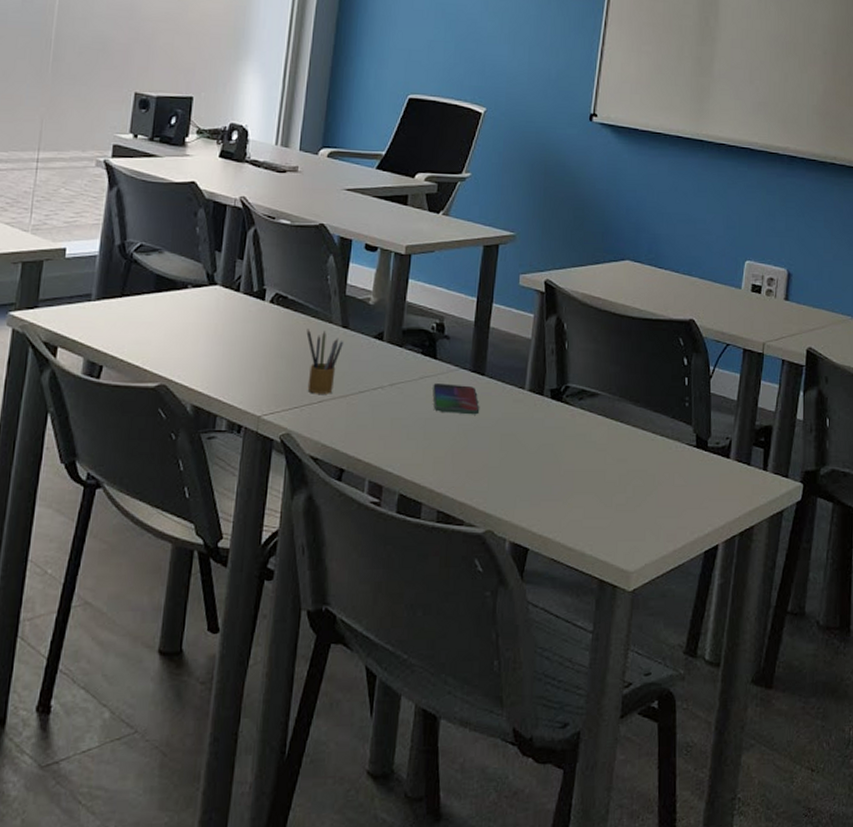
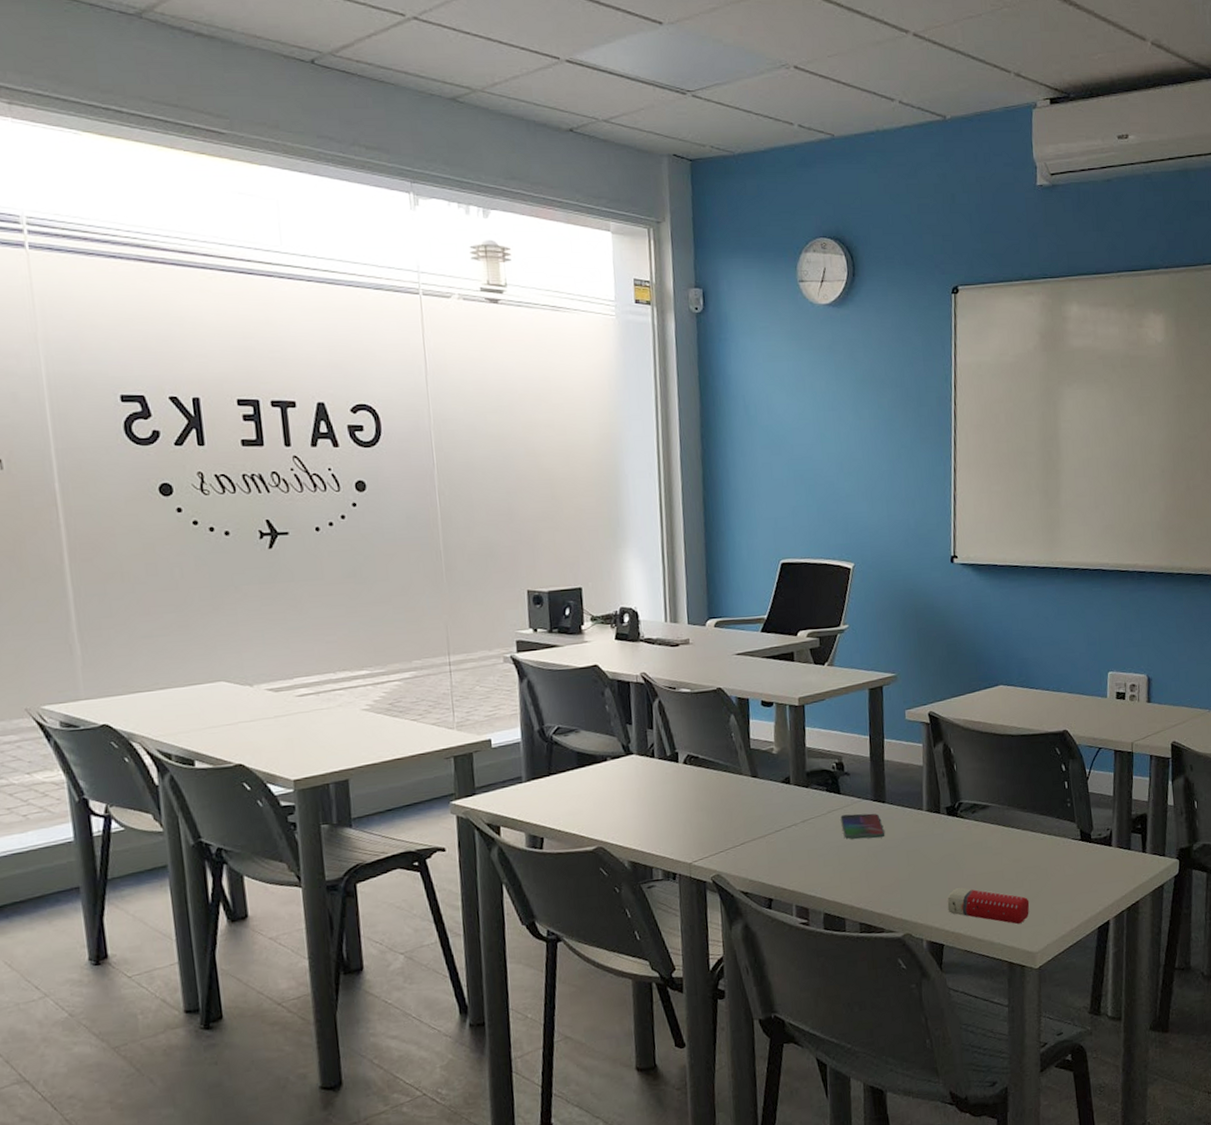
pencil box: present [306,329,344,394] -> none [720,782,756,838]
eraser: none [538,484,631,536] -> present [947,887,1030,925]

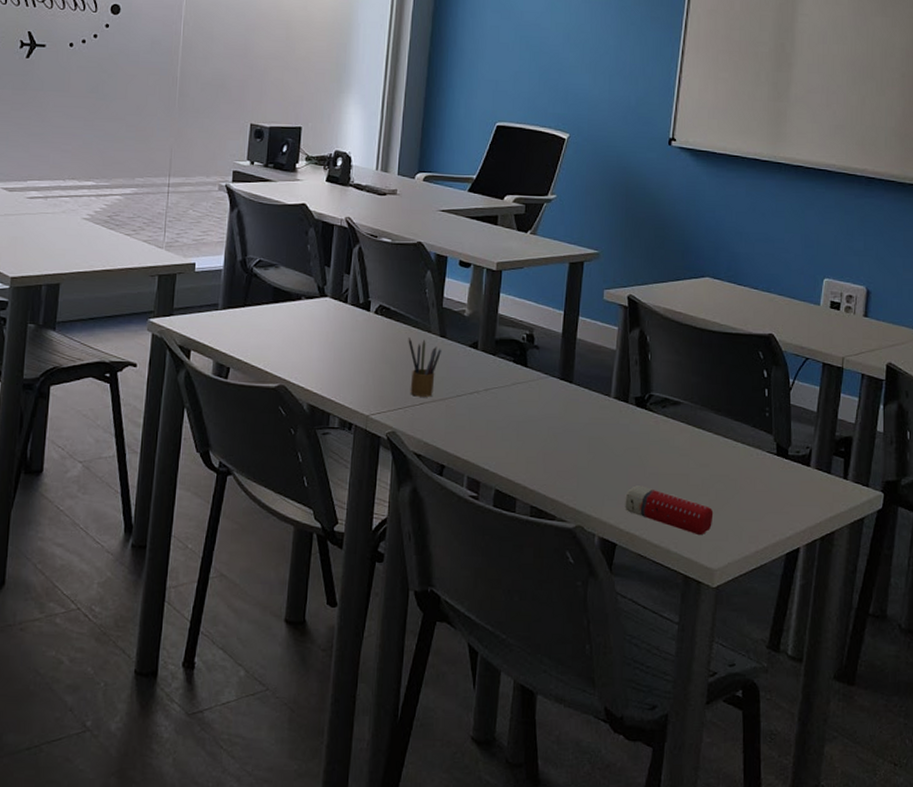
pencil box: none [720,782,756,838] -> present [408,337,442,397]
smartphone: present [840,813,885,840] -> none [524,389,569,419]

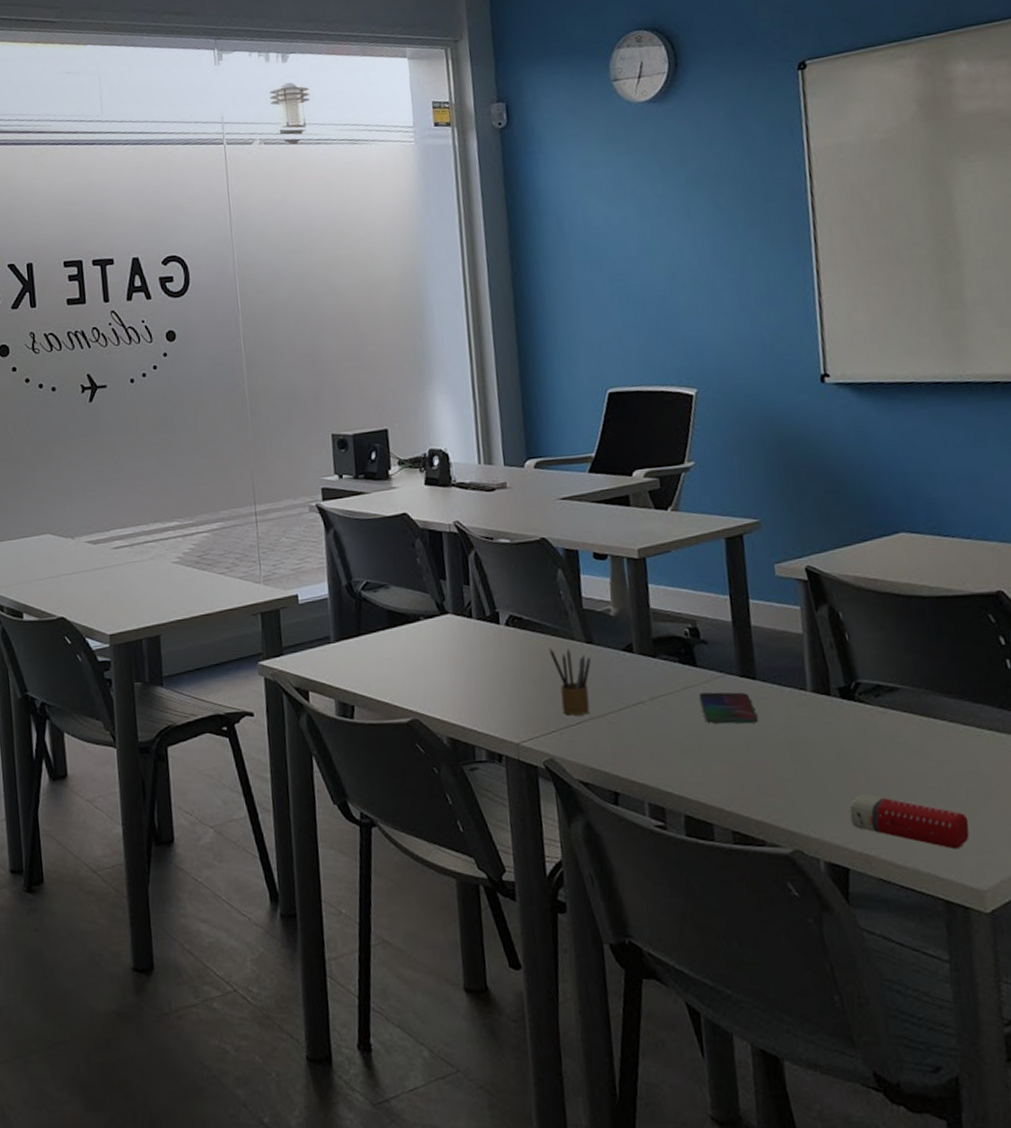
smartphone: none [524,389,569,419] -> present [699,692,759,724]

